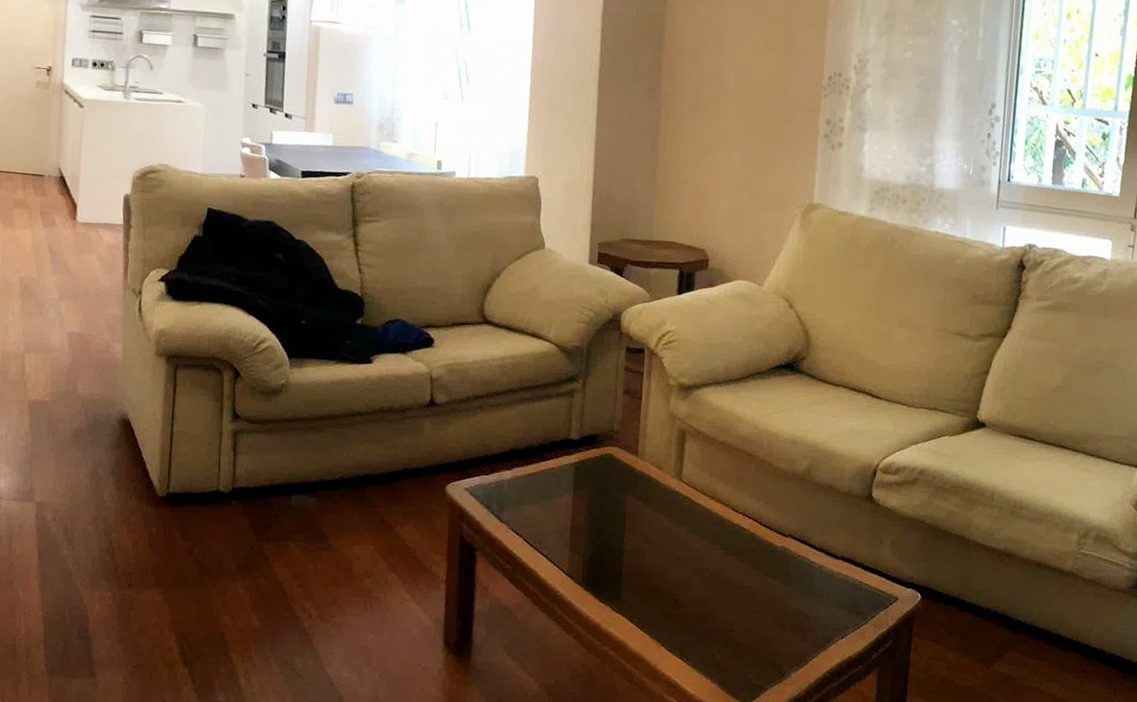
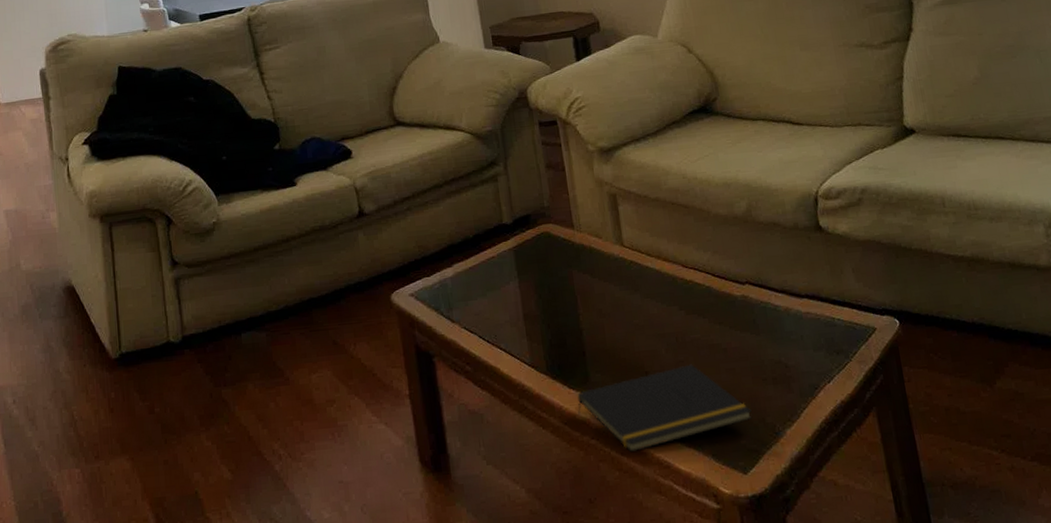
notepad: none [603,600,765,669] -> present [577,364,753,453]

